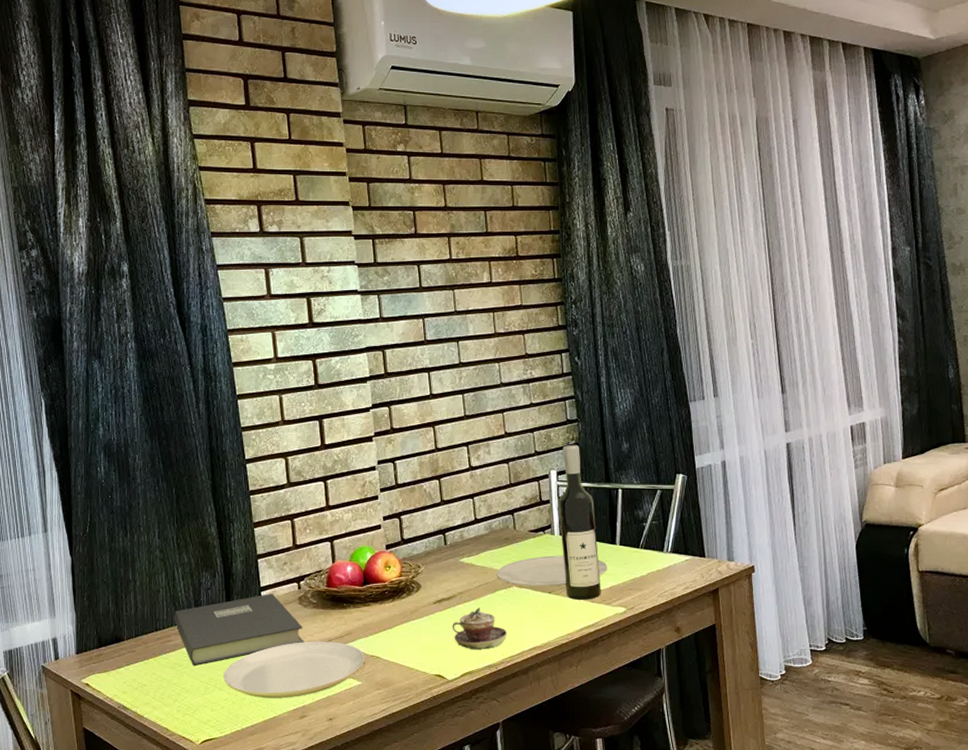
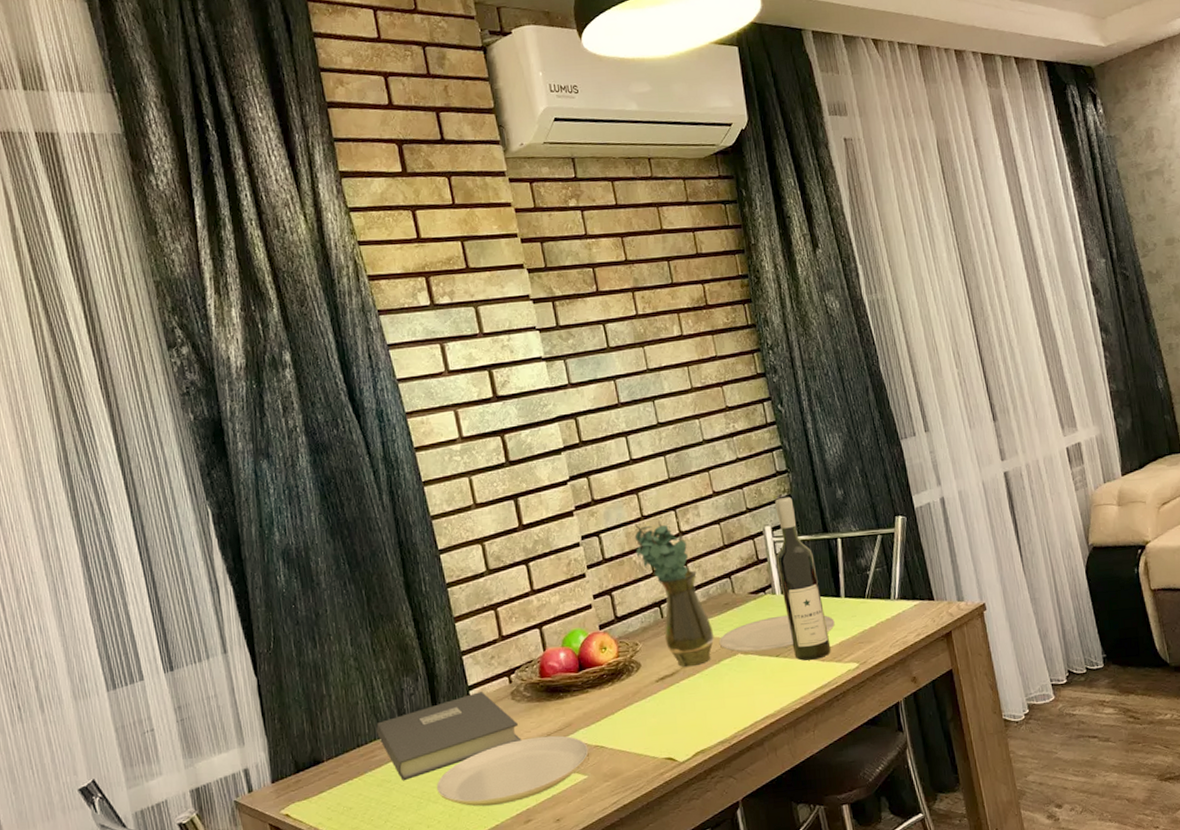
vase: none [427,454,491,593] -> present [634,521,714,667]
teacup: present [452,607,508,649] -> none [678,680,738,726]

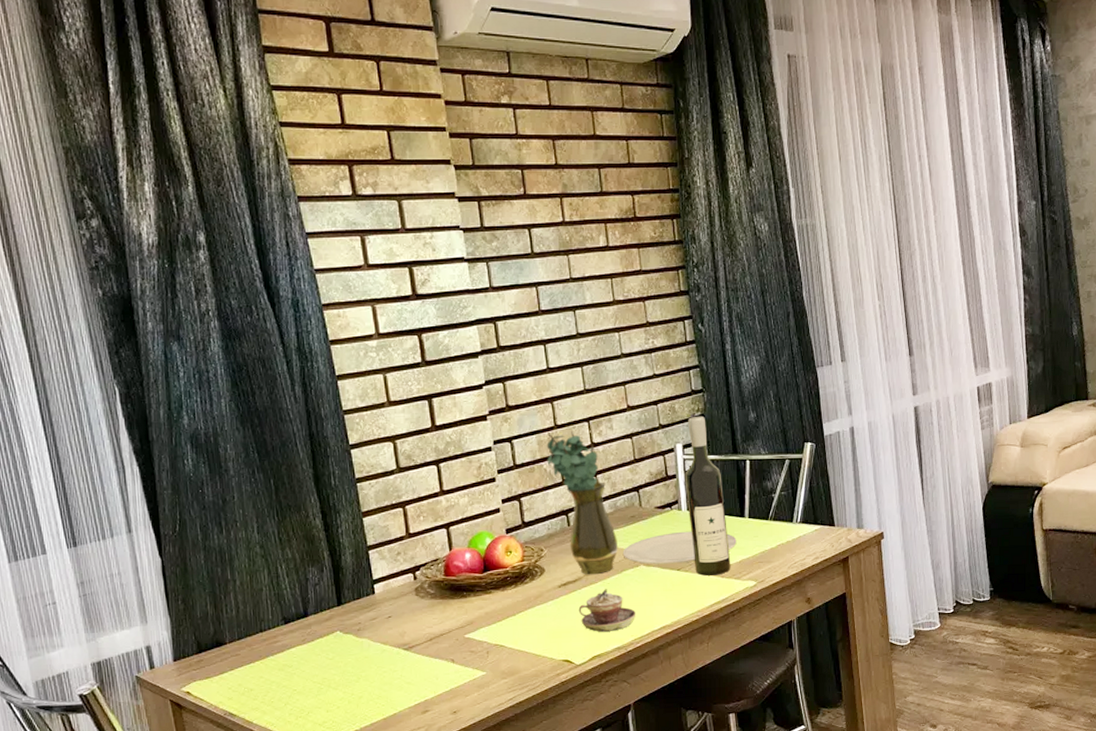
book: present [376,692,522,780] -> none [280,586,423,666]
plate: present [437,735,589,807] -> none [338,632,488,695]
teacup: none [678,680,738,726] -> present [578,589,637,632]

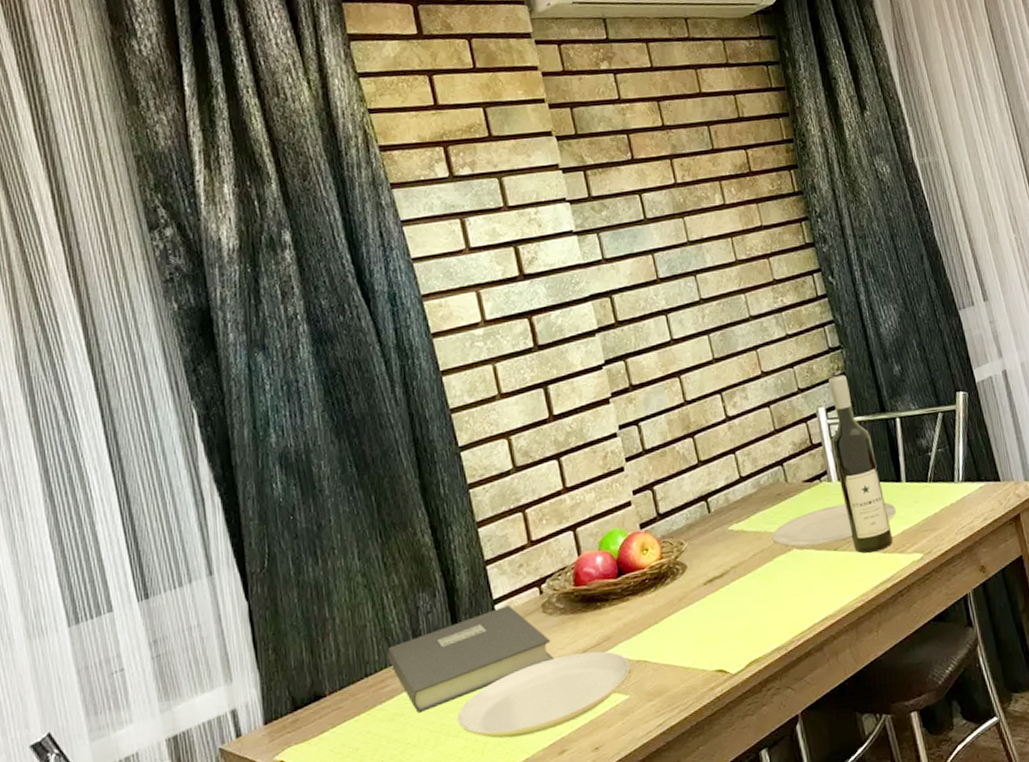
book: none [280,586,423,666] -> present [387,605,554,713]
plate: none [338,632,488,695] -> present [457,651,630,738]
vase: present [546,431,618,575] -> none [677,405,766,567]
teacup: present [578,589,637,632] -> none [728,581,794,632]

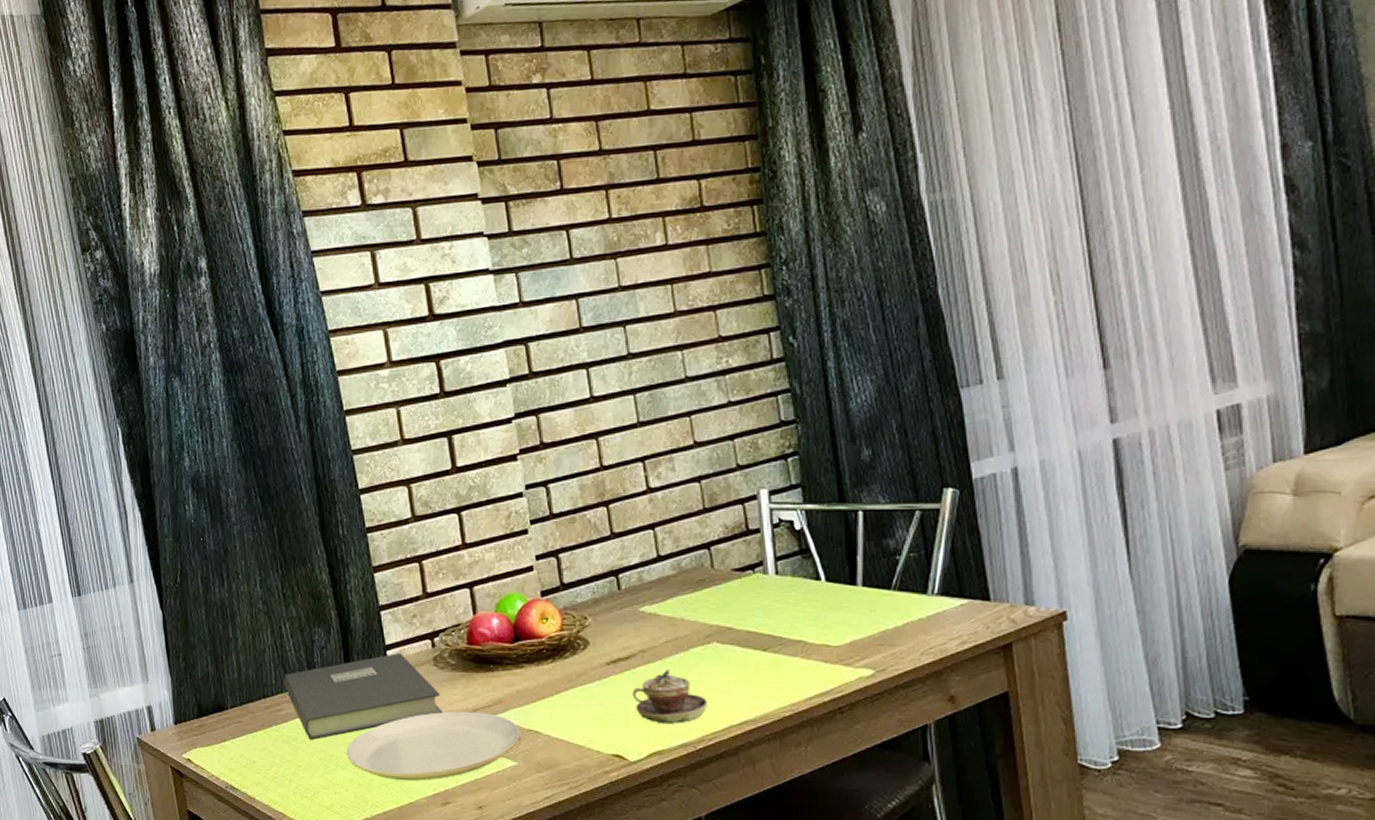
teacup: none [728,581,794,632] -> present [632,670,708,723]
plate: present [771,502,897,547] -> none [689,601,846,642]
bottle: present [828,374,893,554] -> none [772,453,838,659]

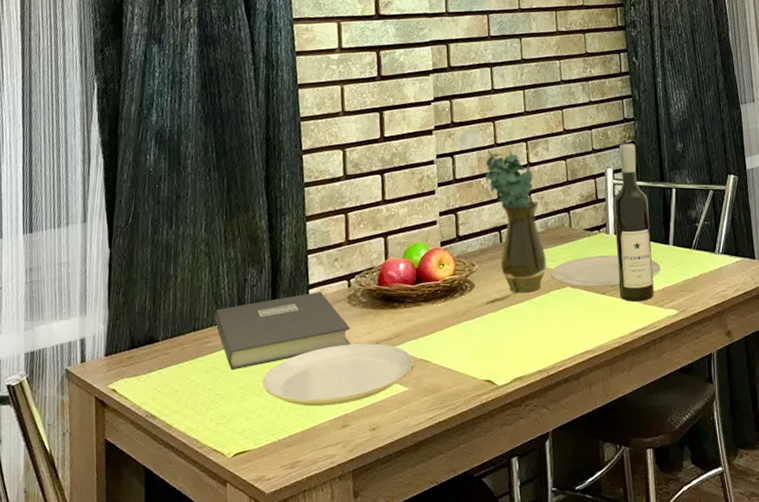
vase: none [590,473,683,652] -> present [485,149,546,294]
teacup: present [632,670,708,723] -> none [504,308,560,353]
plate: none [689,601,846,642] -> present [550,255,661,287]
bottle: none [772,453,838,659] -> present [613,143,654,302]

